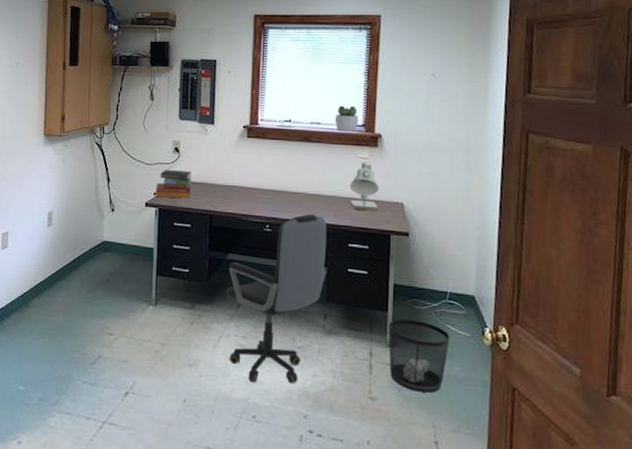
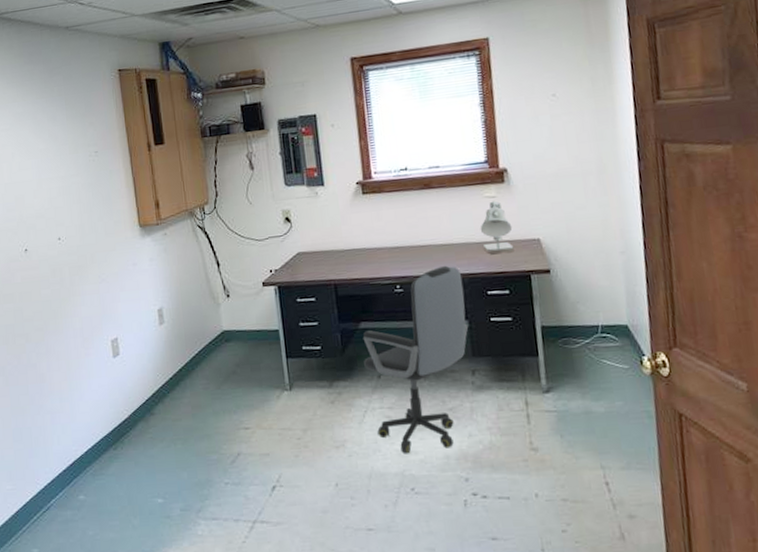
books: present [155,169,192,199] -> none [270,240,311,275]
succulent plant: present [334,105,359,133] -> none [454,142,481,173]
waste bin: present [388,319,450,393] -> none [541,360,608,434]

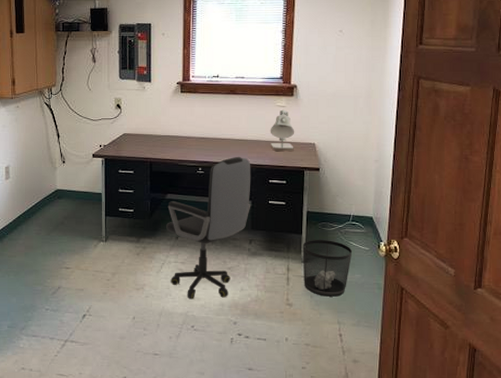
waste bin: none [541,360,608,434] -> present [302,239,353,297]

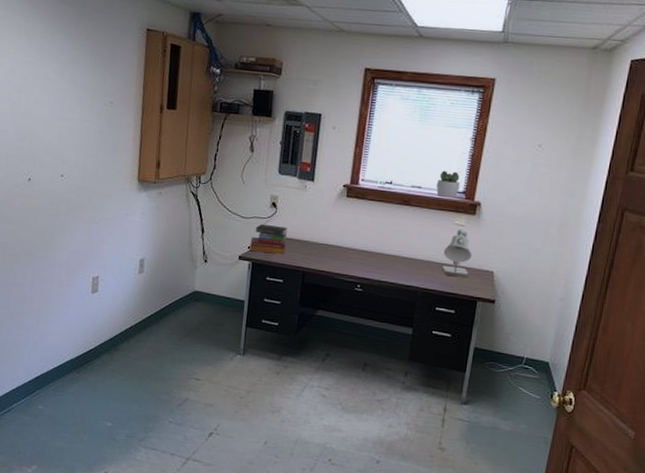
books: none [101,123,133,149] -> present [249,223,288,255]
office chair: present [166,156,251,298] -> none [311,276,417,433]
succulent plant: none [256,61,277,85] -> present [436,170,460,199]
waste bin: present [302,239,353,297] -> none [461,380,521,447]

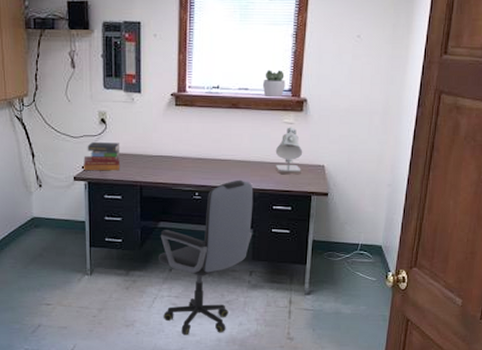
office chair: none [311,276,417,433] -> present [159,179,254,334]

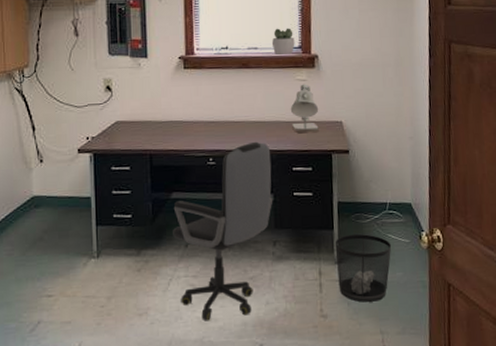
books: present [83,141,121,171] -> none [88,110,128,142]
waste bin: none [306,269,359,329] -> present [335,233,392,302]

